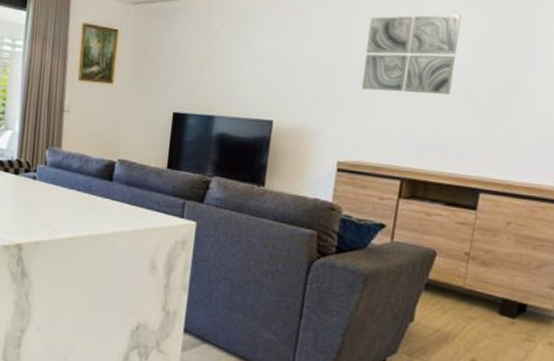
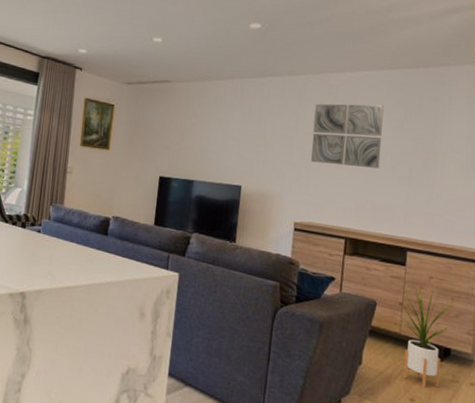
house plant: none [463,232,540,347] -> present [398,285,459,388]

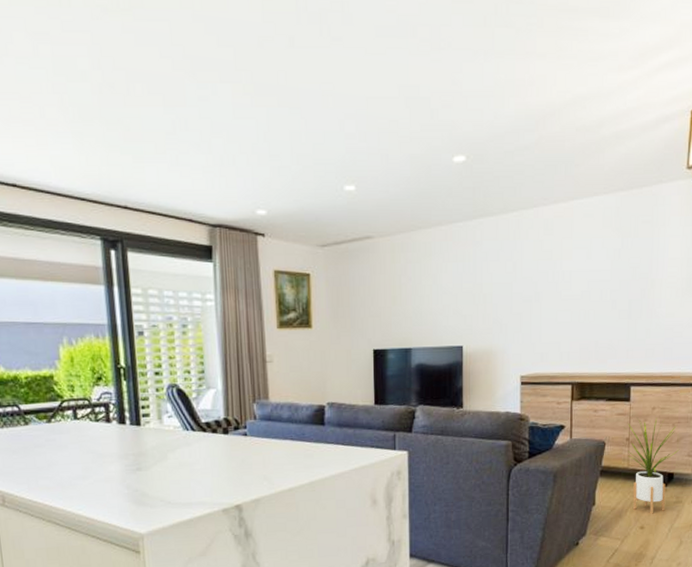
wall art: present [311,103,384,169] -> none [531,235,601,309]

